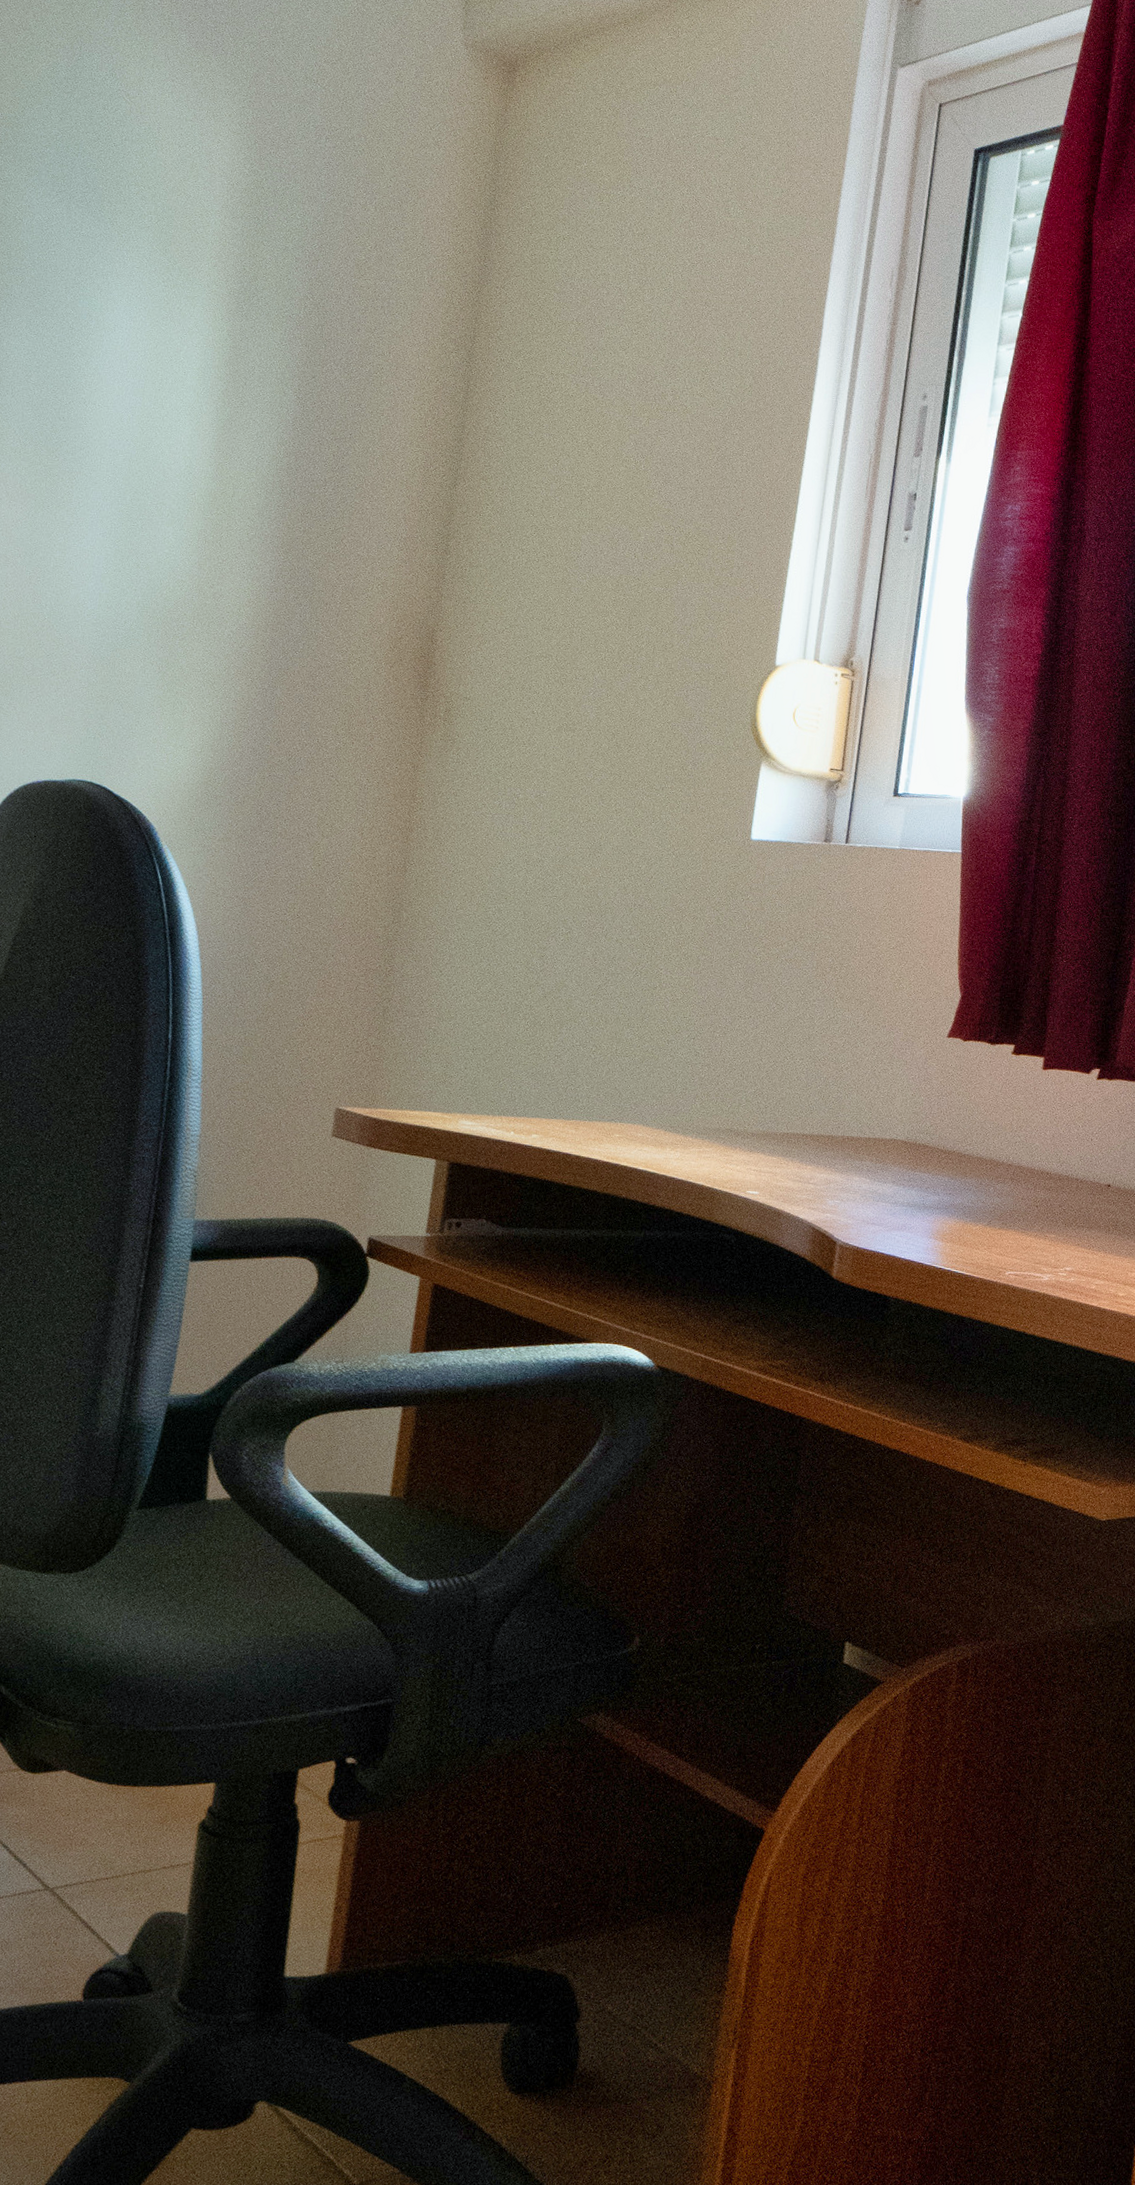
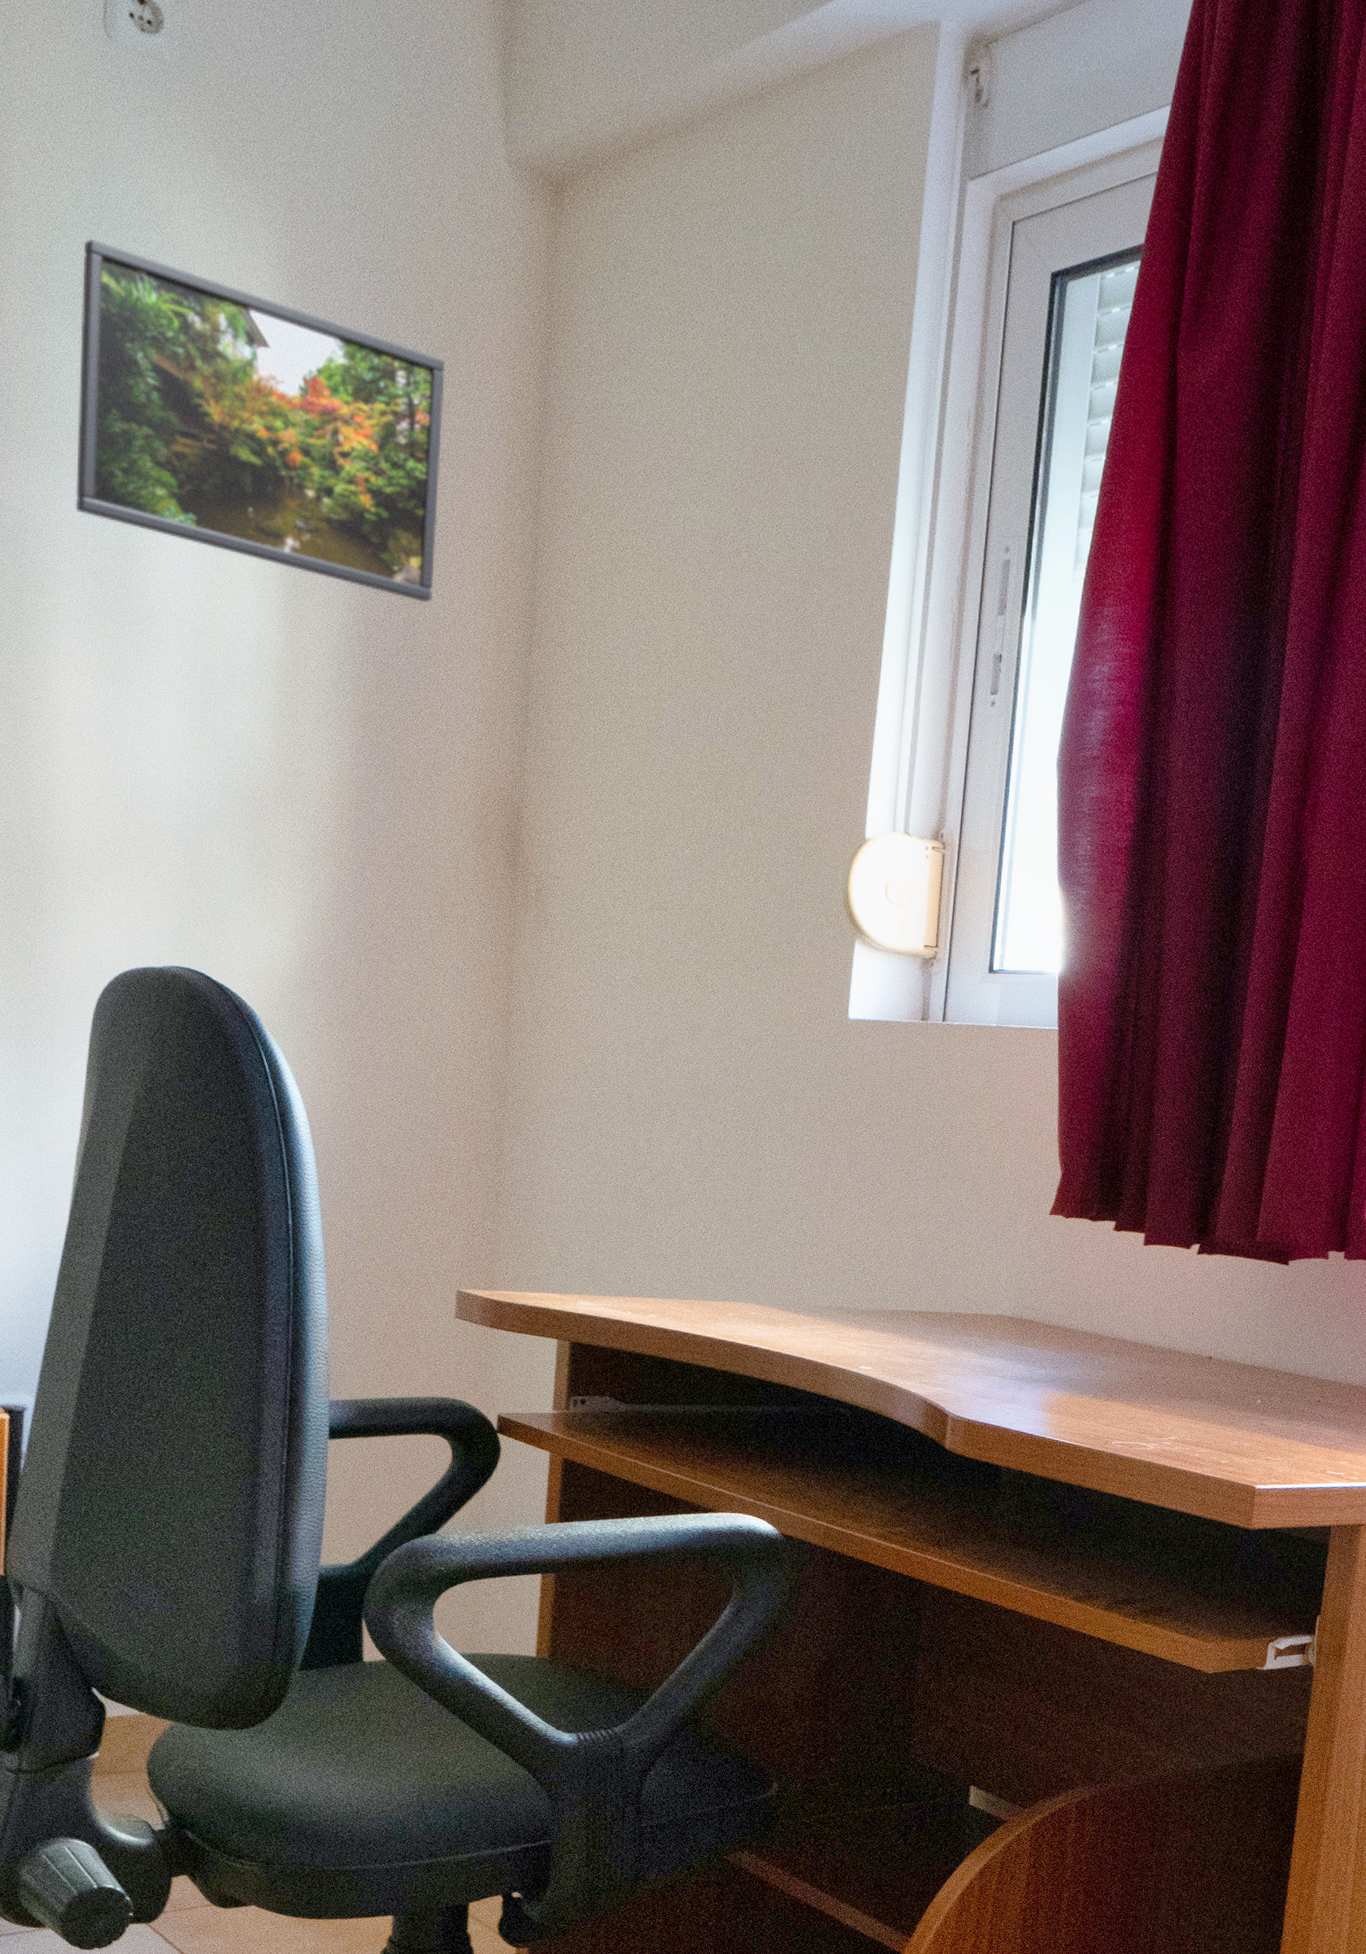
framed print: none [22,106,392,438] -> present [75,239,445,603]

